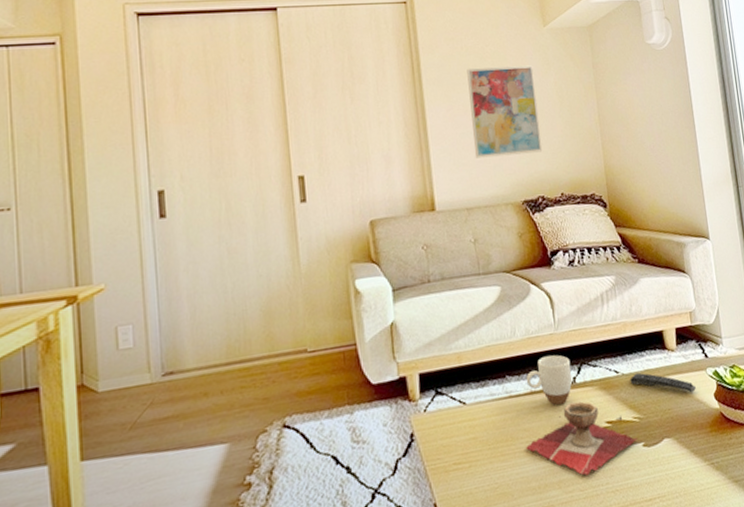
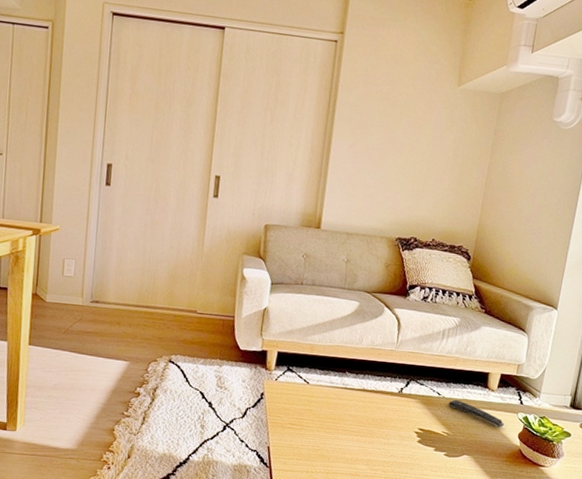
wall art: present [467,65,543,158] -> none [365,112,438,200]
decorative bowl: present [525,401,637,475] -> none [347,406,441,462]
mug: present [526,354,572,406] -> none [361,366,402,406]

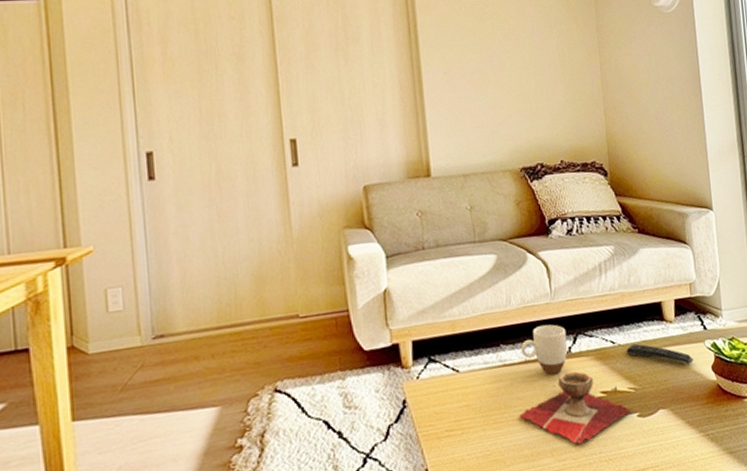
decorative bowl: none [347,406,441,462] -> present [518,371,632,444]
mug: none [361,366,402,406] -> present [520,324,568,375]

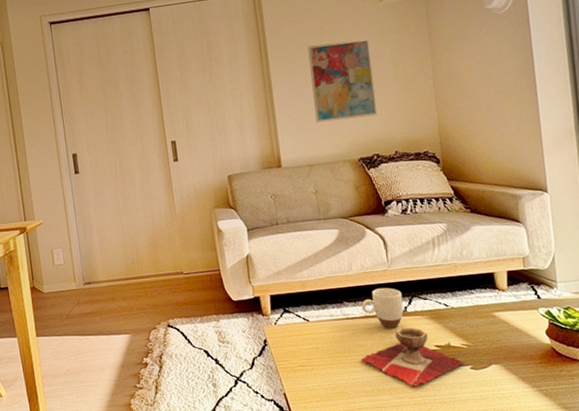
wall art: none [465,27,543,124] -> present [307,38,378,123]
remote control: present [626,343,693,364] -> none [459,307,527,328]

